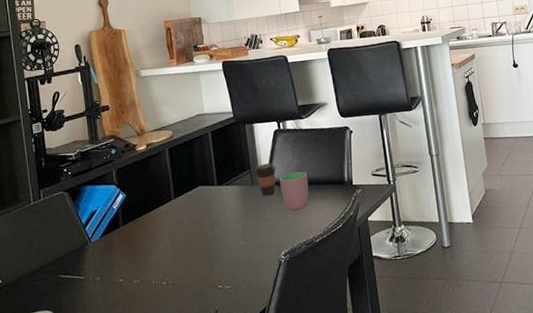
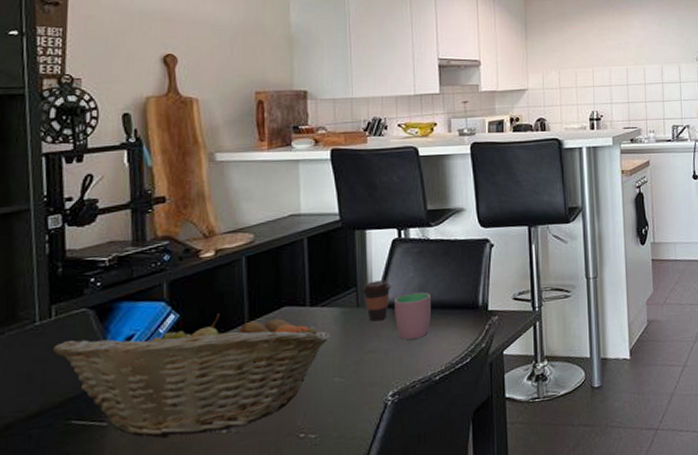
fruit basket: none [43,193,234,288] -> present [52,314,330,438]

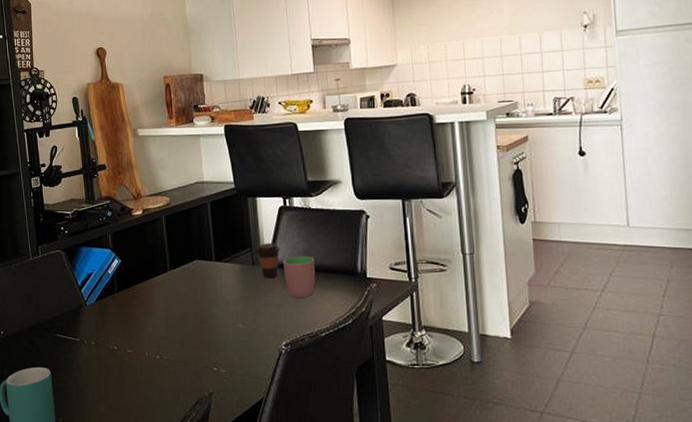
fruit basket: present [52,314,330,438] -> none [41,262,232,356]

